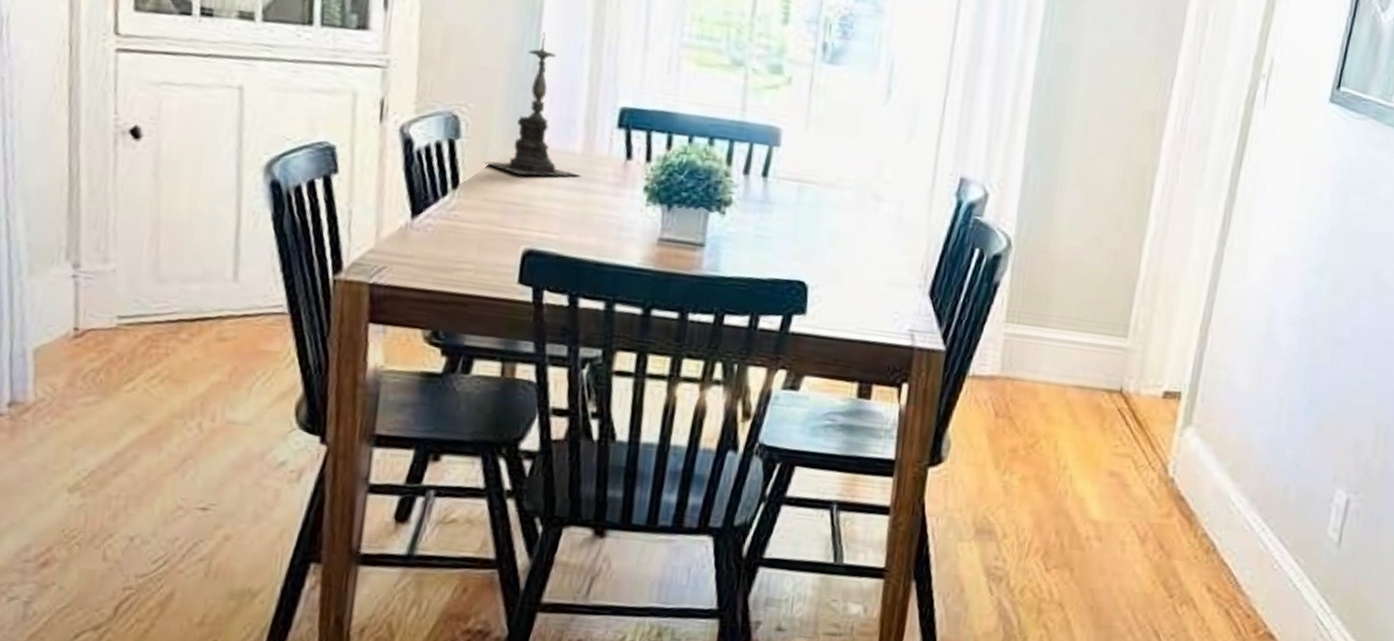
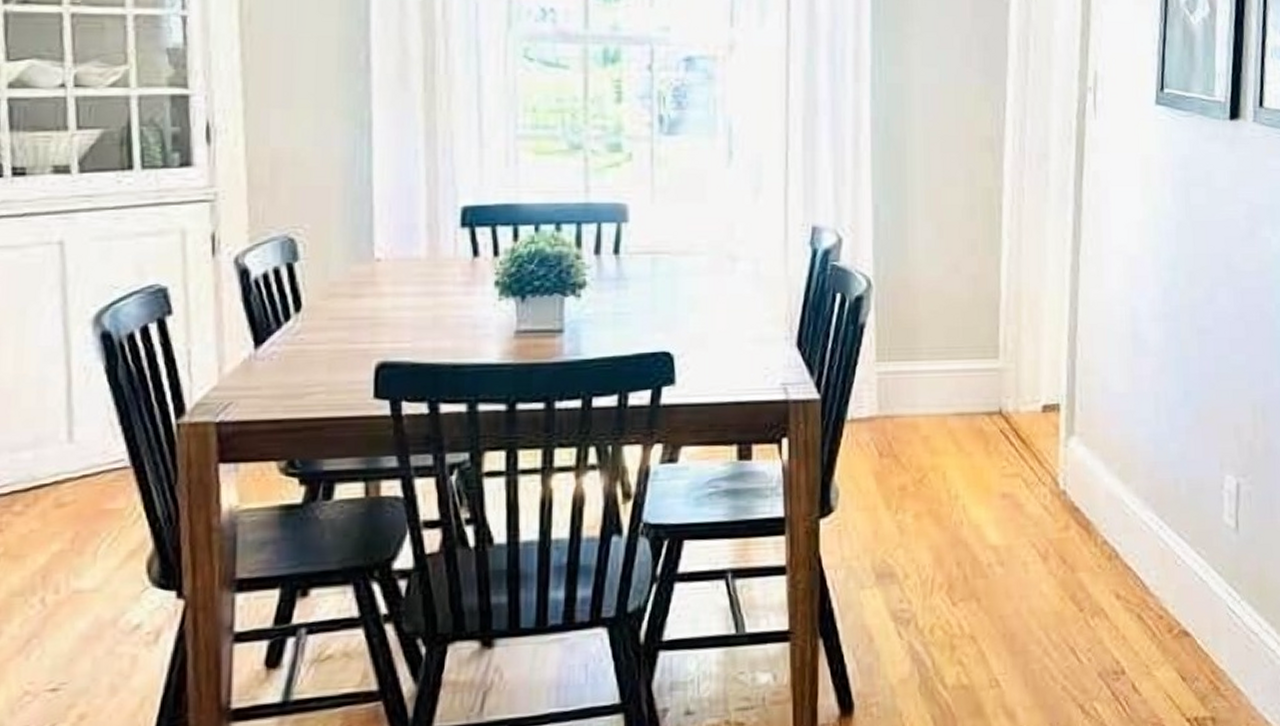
candle holder: present [483,33,580,177] -> none [325,144,428,289]

